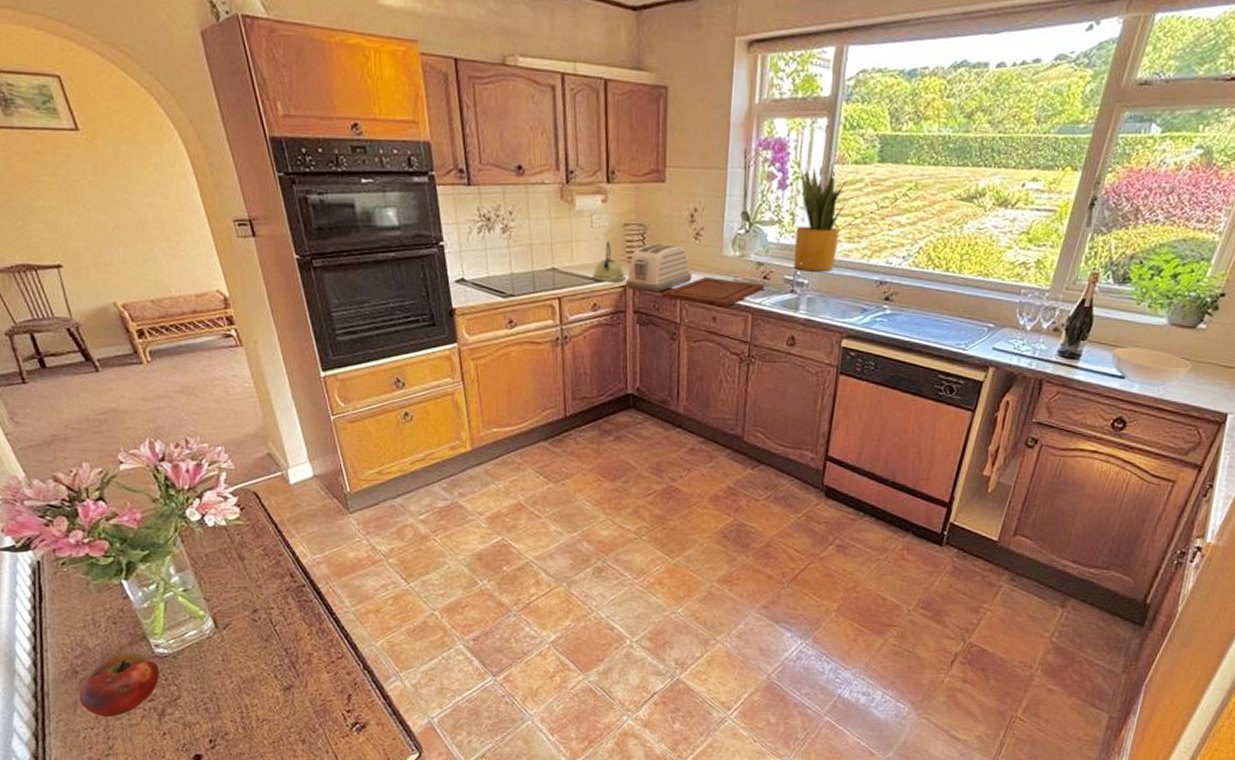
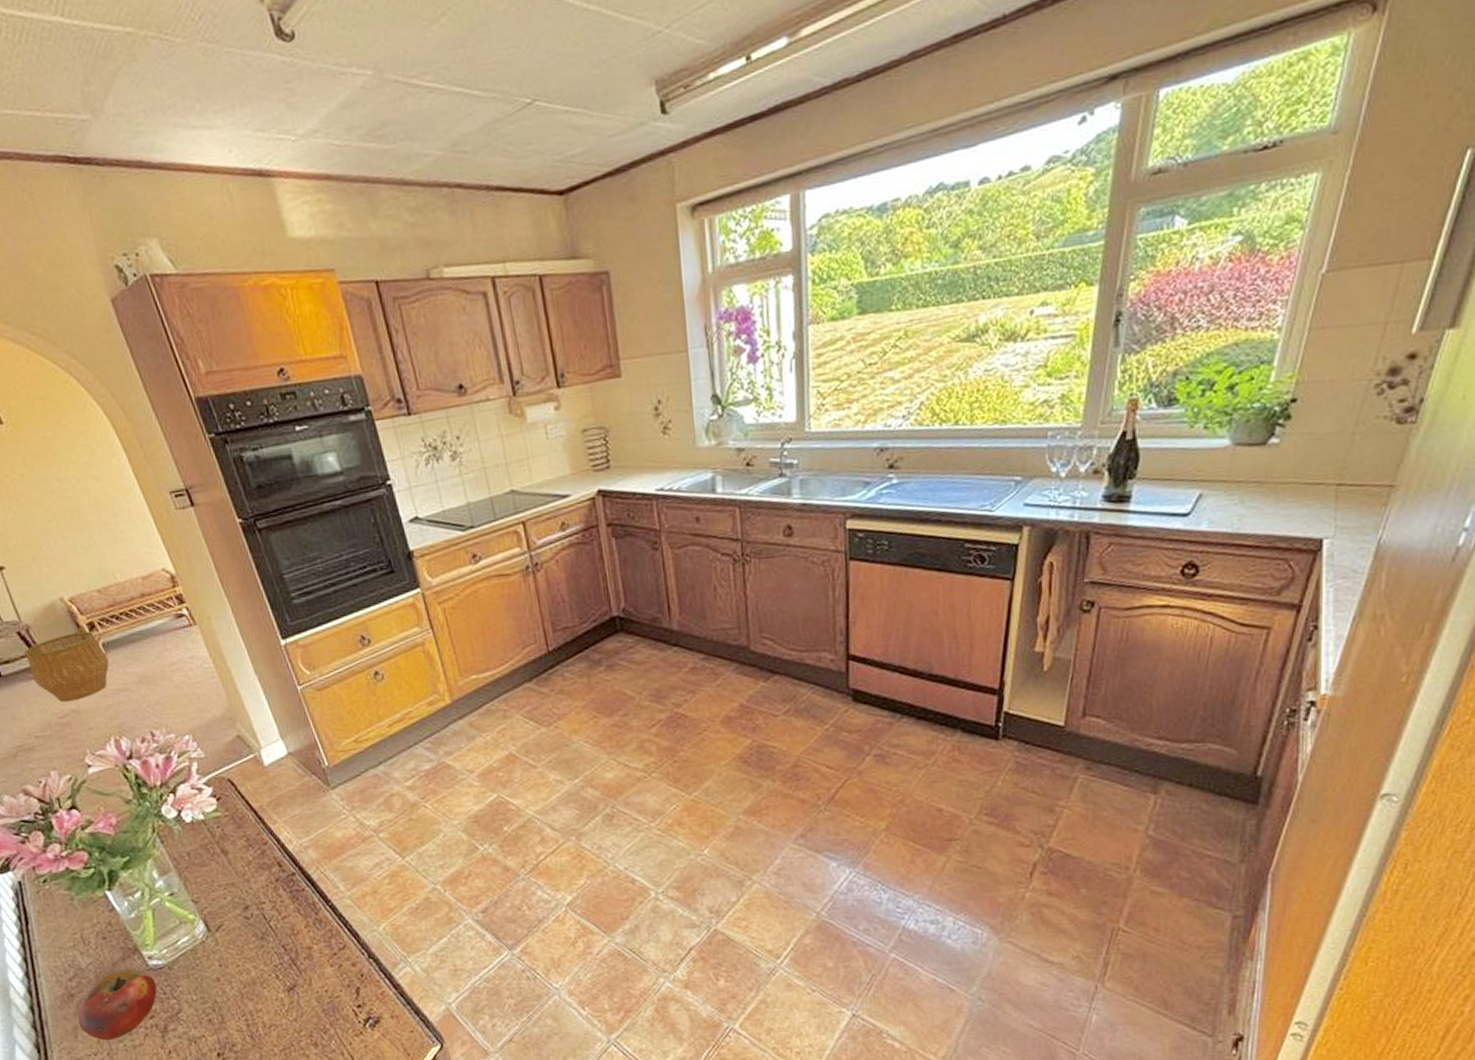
basket: none [70,334,154,401] -> present [23,628,110,703]
kettle: present [592,241,625,283] -> none [556,451,592,499]
toaster: present [626,244,692,293] -> none [594,444,667,501]
cutting board: present [661,277,764,307] -> none [635,471,749,506]
planter: present [793,163,852,272] -> none [770,324,833,450]
bowl: present [1111,347,1192,387] -> none [1167,477,1269,521]

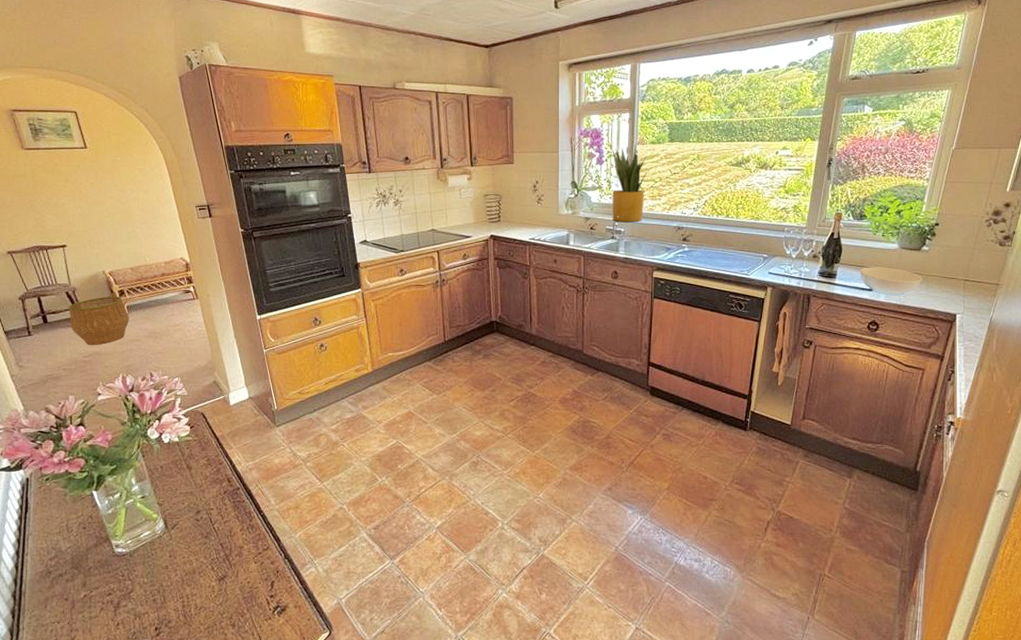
fruit: present [77,968,157,1041] -> none [50,553,117,612]
planter: none [770,324,833,450] -> present [612,144,651,223]
bowl: none [1167,477,1269,521] -> present [859,267,922,296]

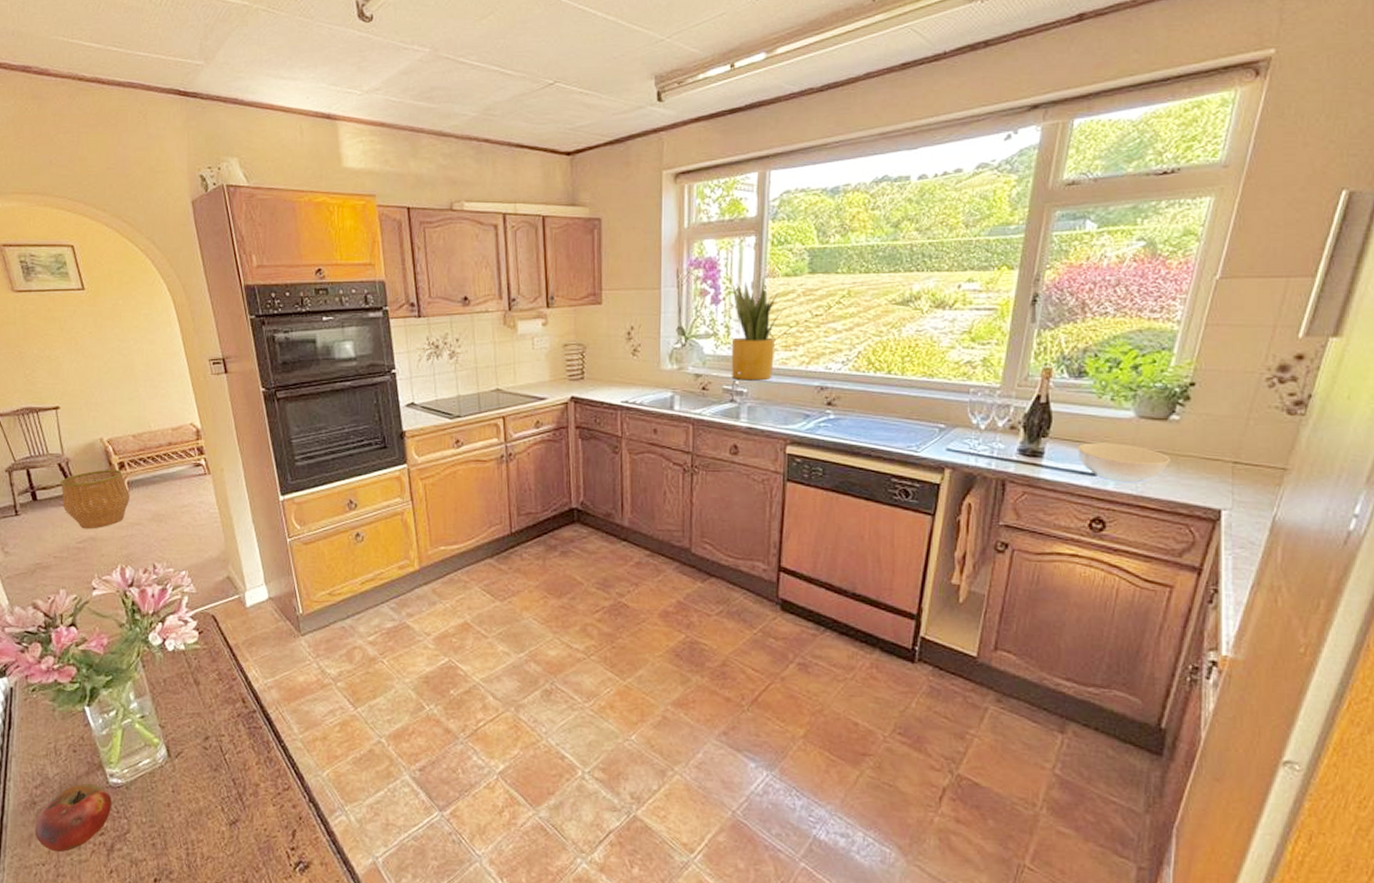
fruit: none [50,553,117,612] -> present [35,783,112,853]

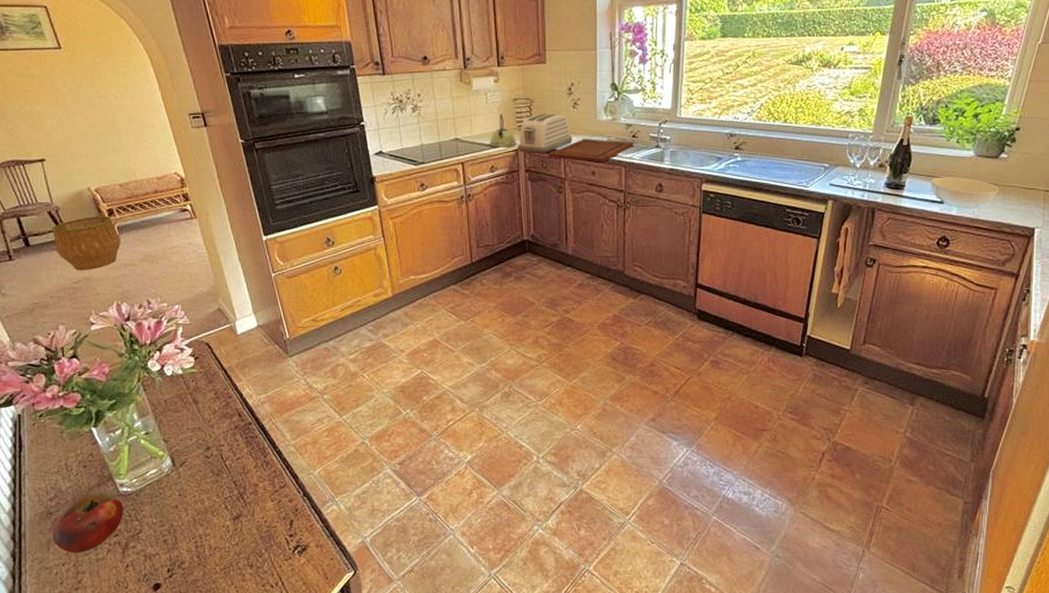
kettle: none [535,361,567,401] -> present [489,114,517,148]
toaster: none [568,361,632,408] -> present [518,114,573,154]
cutting board: none [602,391,703,419] -> present [548,139,634,163]
planter: present [731,277,785,381] -> none [656,40,701,129]

